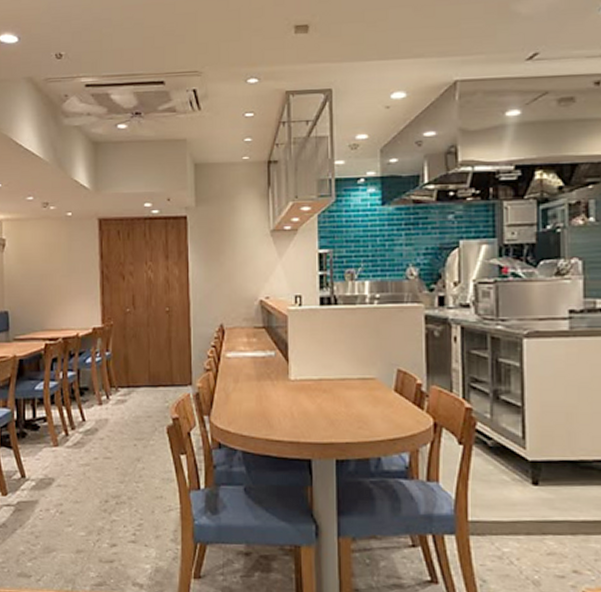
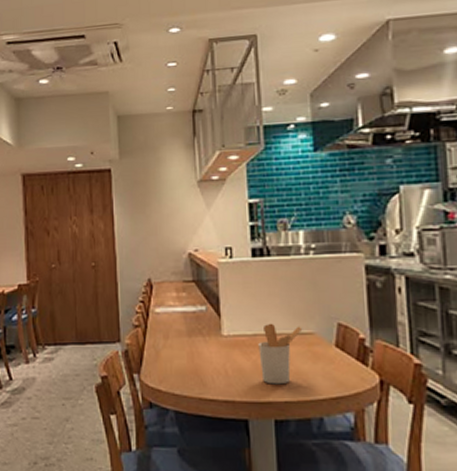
utensil holder: none [323,368,365,427] -> present [258,323,303,385]

